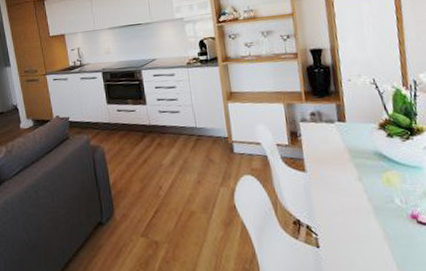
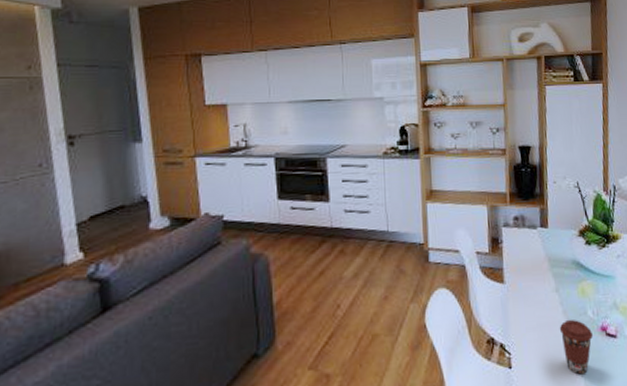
coffee cup: none [365,206,403,259] -> present [559,319,594,375]

